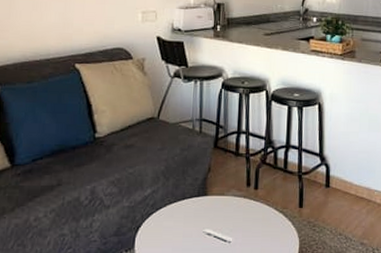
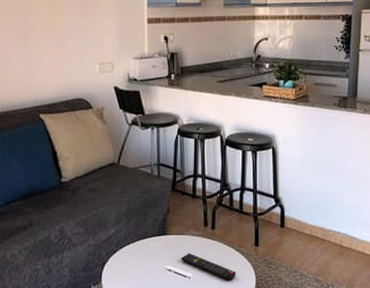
remote control: none [220,215,279,245] -> present [180,253,236,281]

